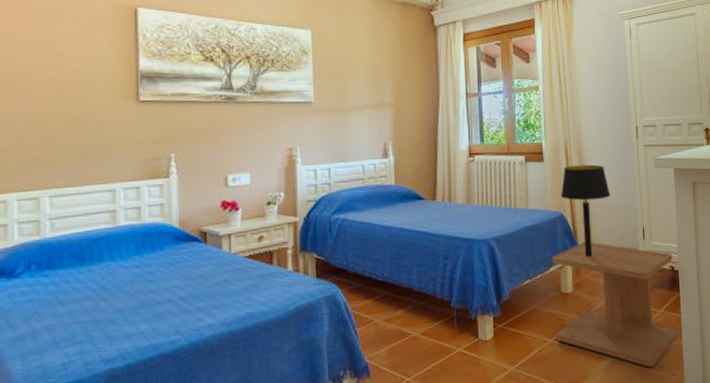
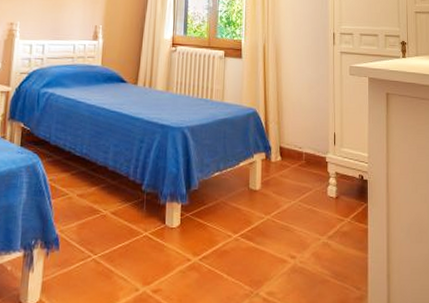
side table: present [552,241,677,368] -> none [241,140,363,277]
table lamp: present [560,164,610,258] -> none [255,64,304,157]

